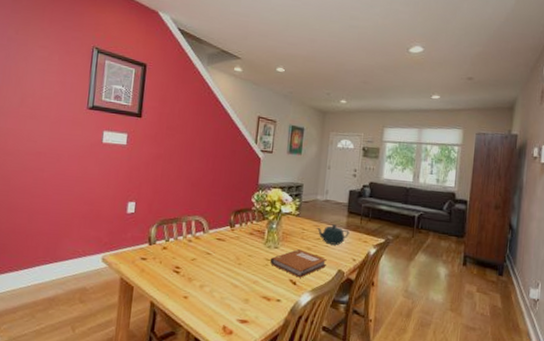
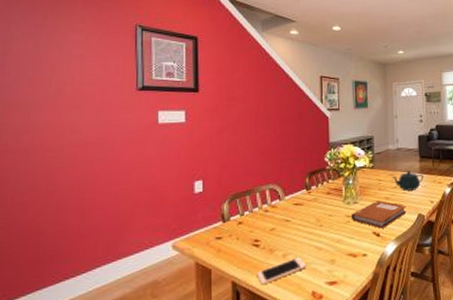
cell phone: none [173,290,222,311] -> present [256,257,307,286]

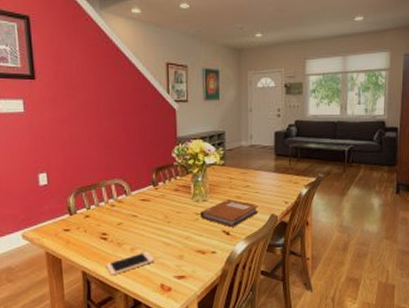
teapot: present [392,171,424,191] -> none [244,169,279,190]

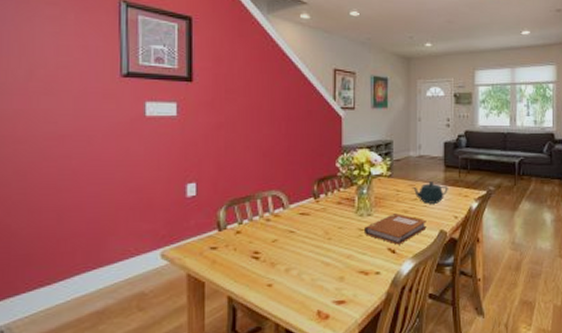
cell phone: present [105,251,156,276] -> none [255,272,313,302]
teapot: none [244,169,279,190] -> present [411,181,448,204]

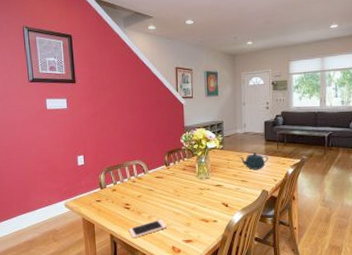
cell phone: none [255,272,313,302] -> present [128,219,168,239]
notebook: present [363,213,427,245] -> none [203,177,252,201]

